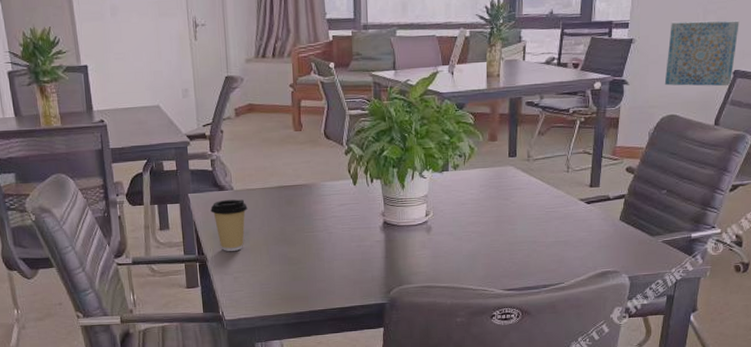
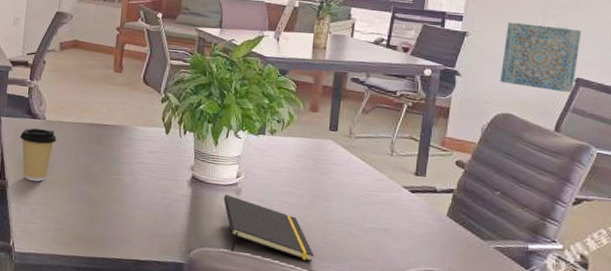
notepad: none [416,233,503,285] -> present [224,194,314,263]

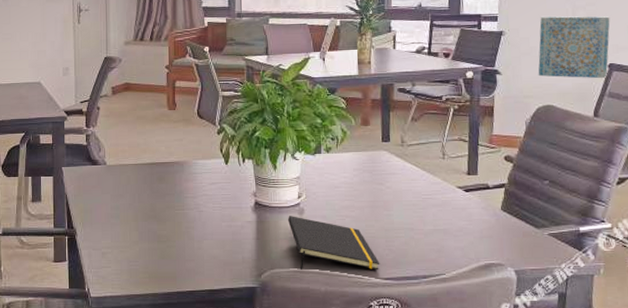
coffee cup: present [20,128,57,182] -> none [83,173,119,226]

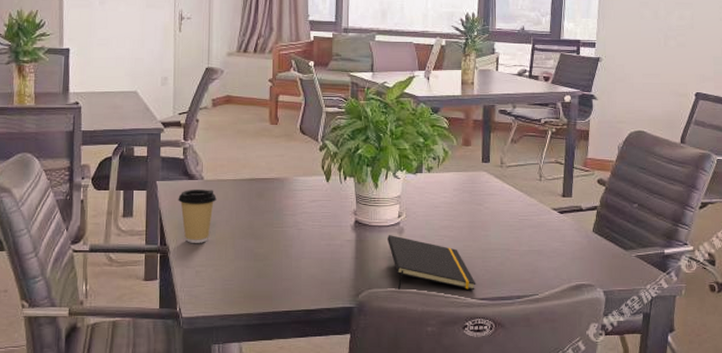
coffee cup: none [83,173,119,226] -> present [178,189,217,243]
wall art: present [538,16,610,79] -> none [631,45,698,107]

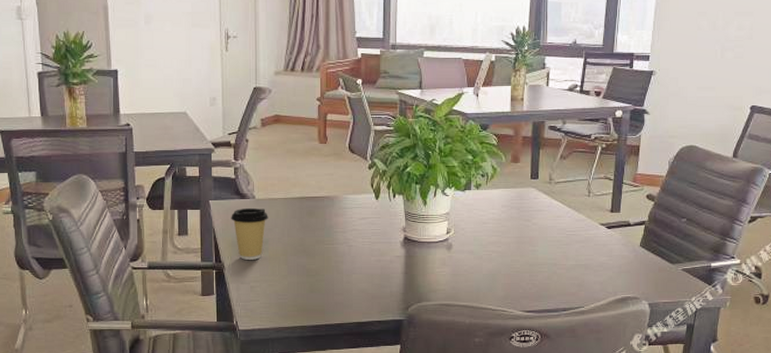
notepad: present [388,235,476,291] -> none [436,251,523,304]

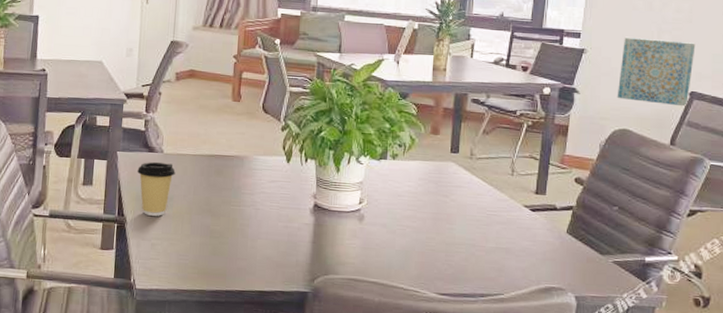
wall art: none [684,57,756,121] -> present [617,38,696,107]

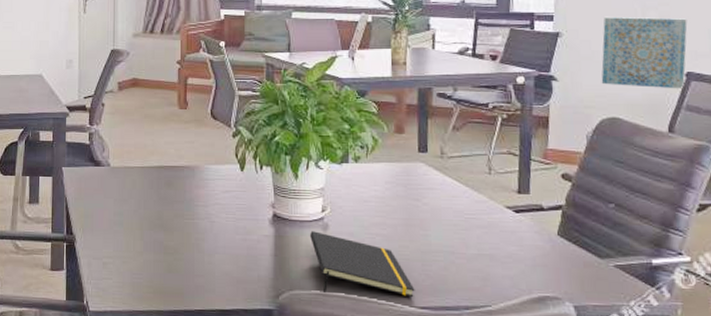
coffee cup: present [137,161,176,216] -> none [84,176,124,233]
notepad: none [347,221,438,285] -> present [310,231,415,298]

